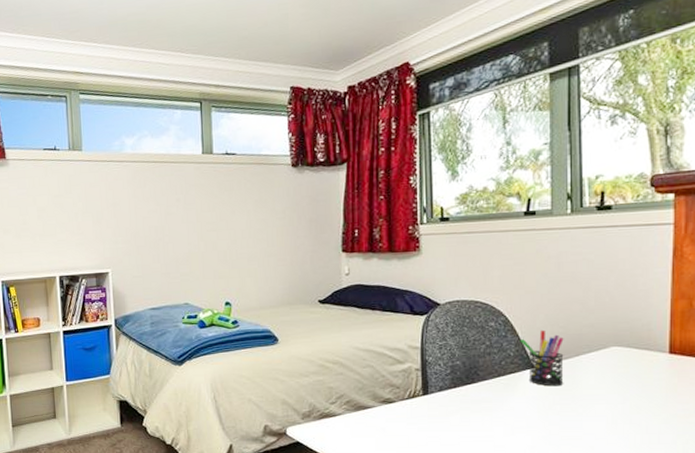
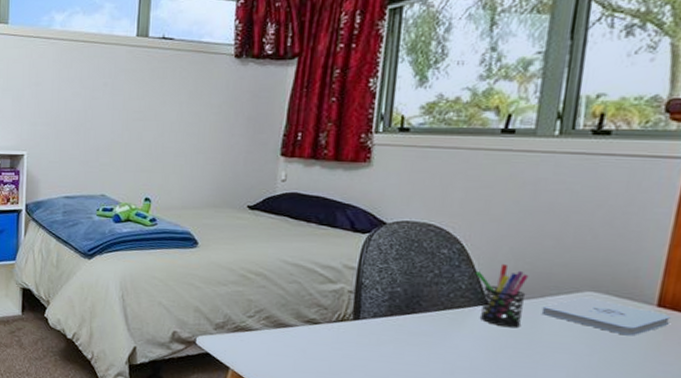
notepad: none [578,352,681,382] -> present [541,297,670,336]

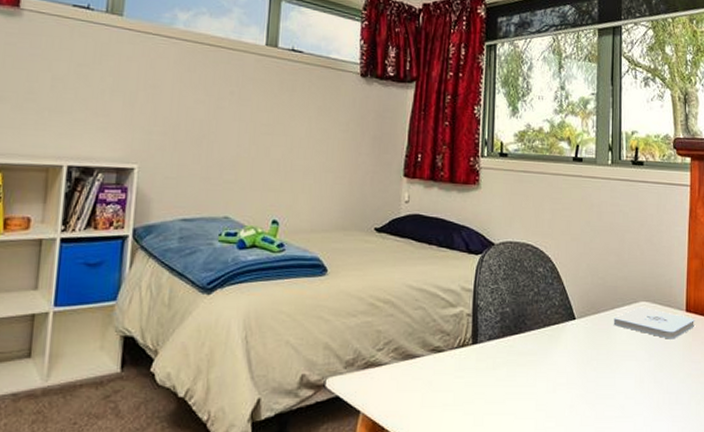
pen holder: present [475,263,529,329] -> none [564,279,602,340]

